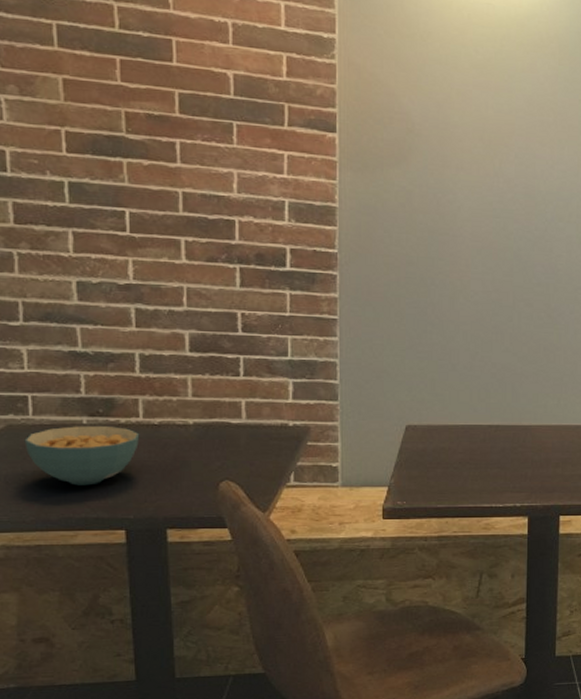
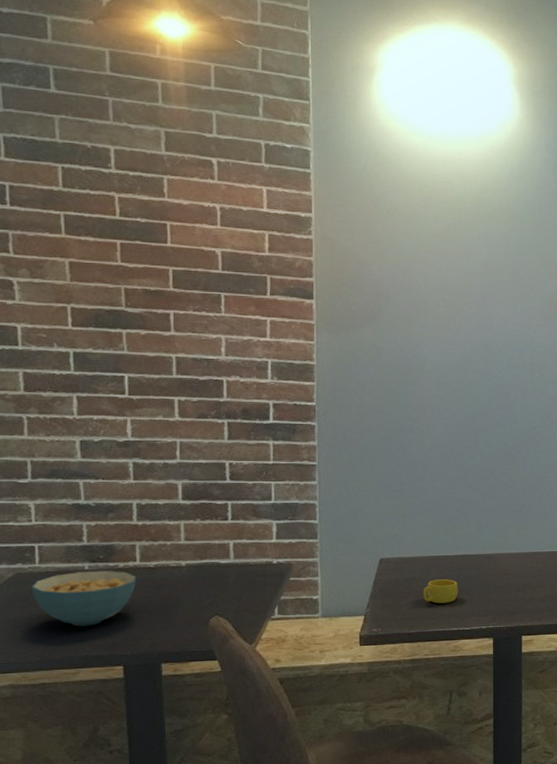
cup: none [452,451,491,477] -> present [423,579,458,604]

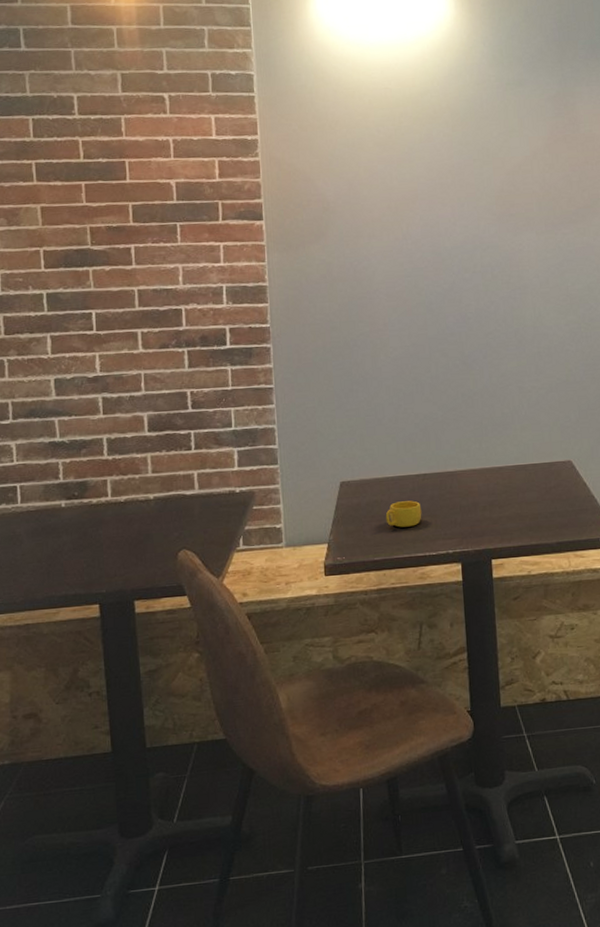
cereal bowl: present [31,571,137,627] -> none [14,507,109,565]

